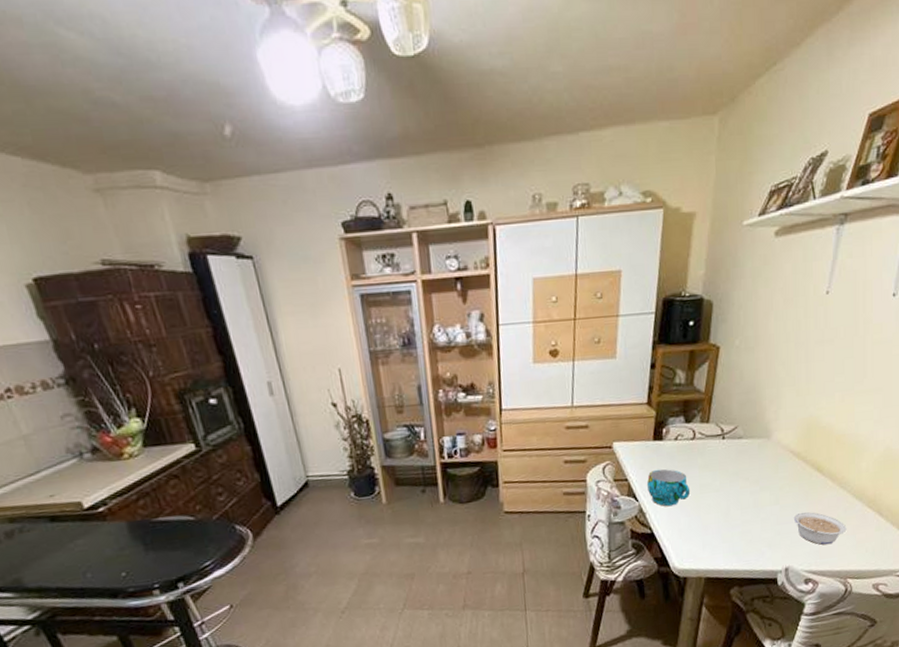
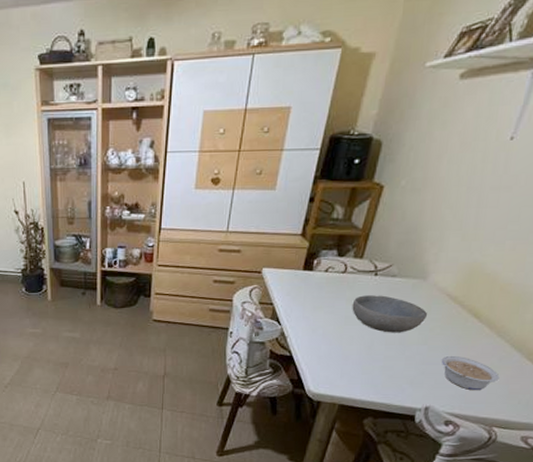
cup: present [646,468,691,507] -> none [291,297,335,334]
bowl: none [705,458,776,497] -> present [352,295,428,333]

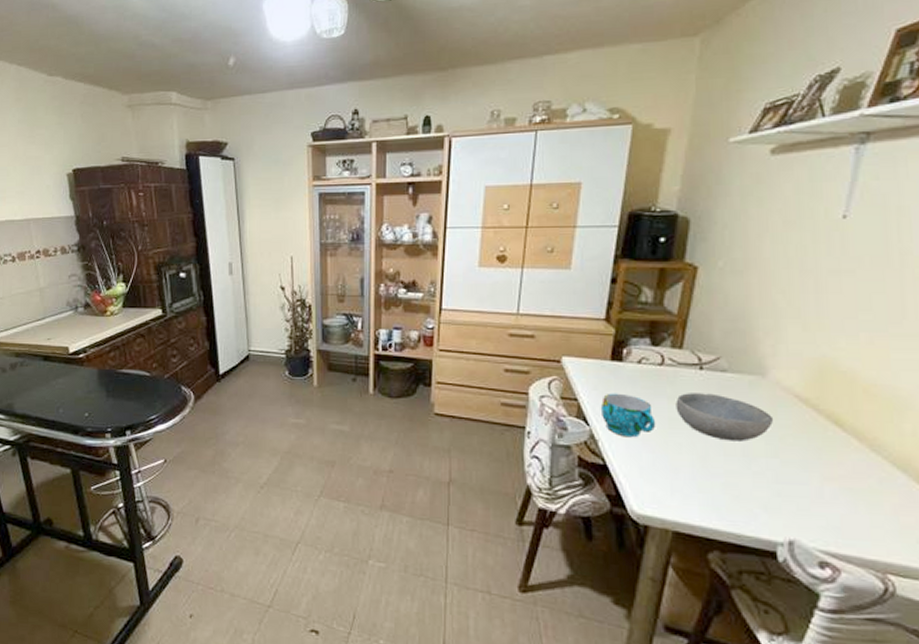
cup: none [291,297,335,334] -> present [600,393,656,438]
legume: present [441,355,500,391] -> none [800,473,884,523]

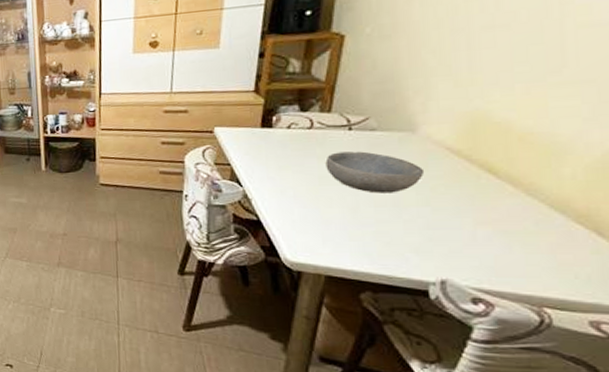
cup: present [600,393,656,438] -> none [252,156,307,195]

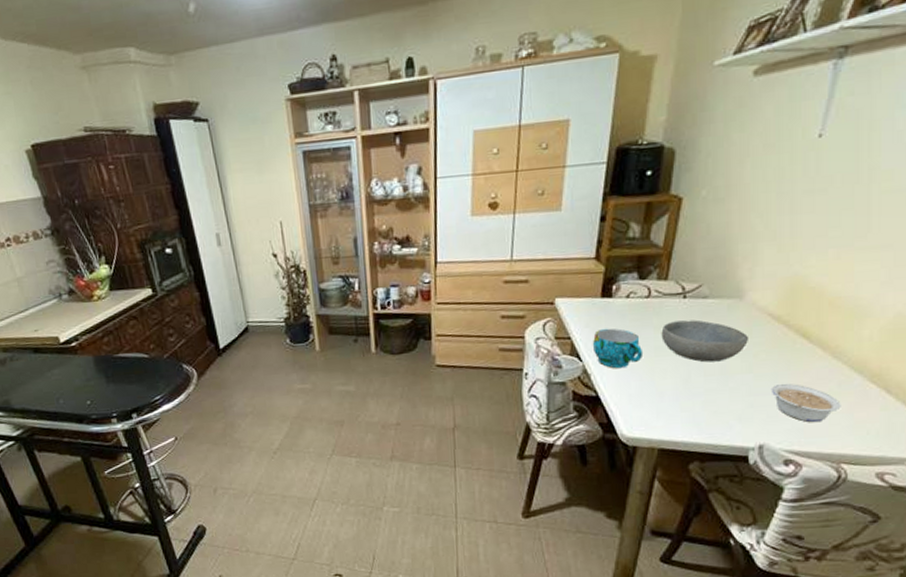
cup: none [252,156,307,195] -> present [592,328,644,369]
legume: none [452,218,540,262] -> present [771,383,841,423]

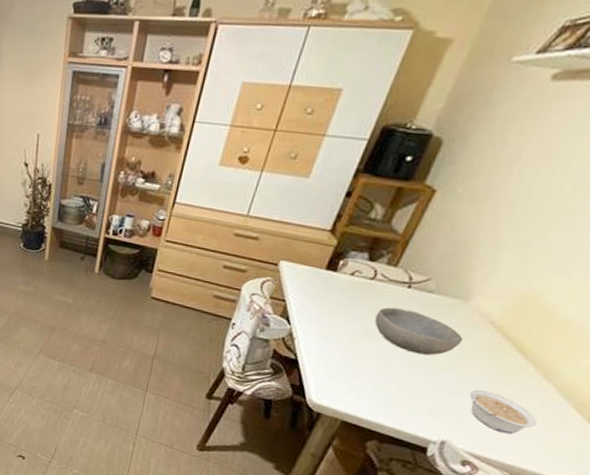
cup: present [592,328,644,369] -> none [304,298,353,340]

